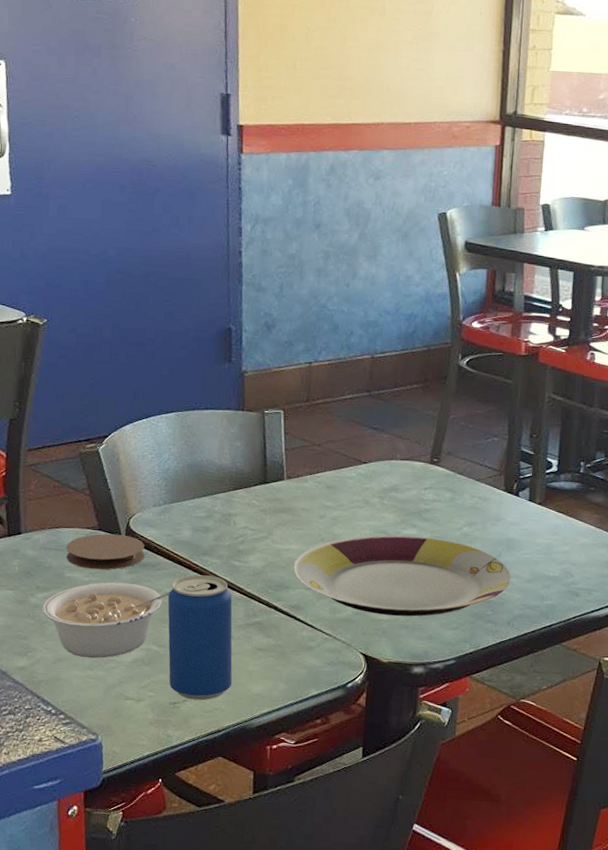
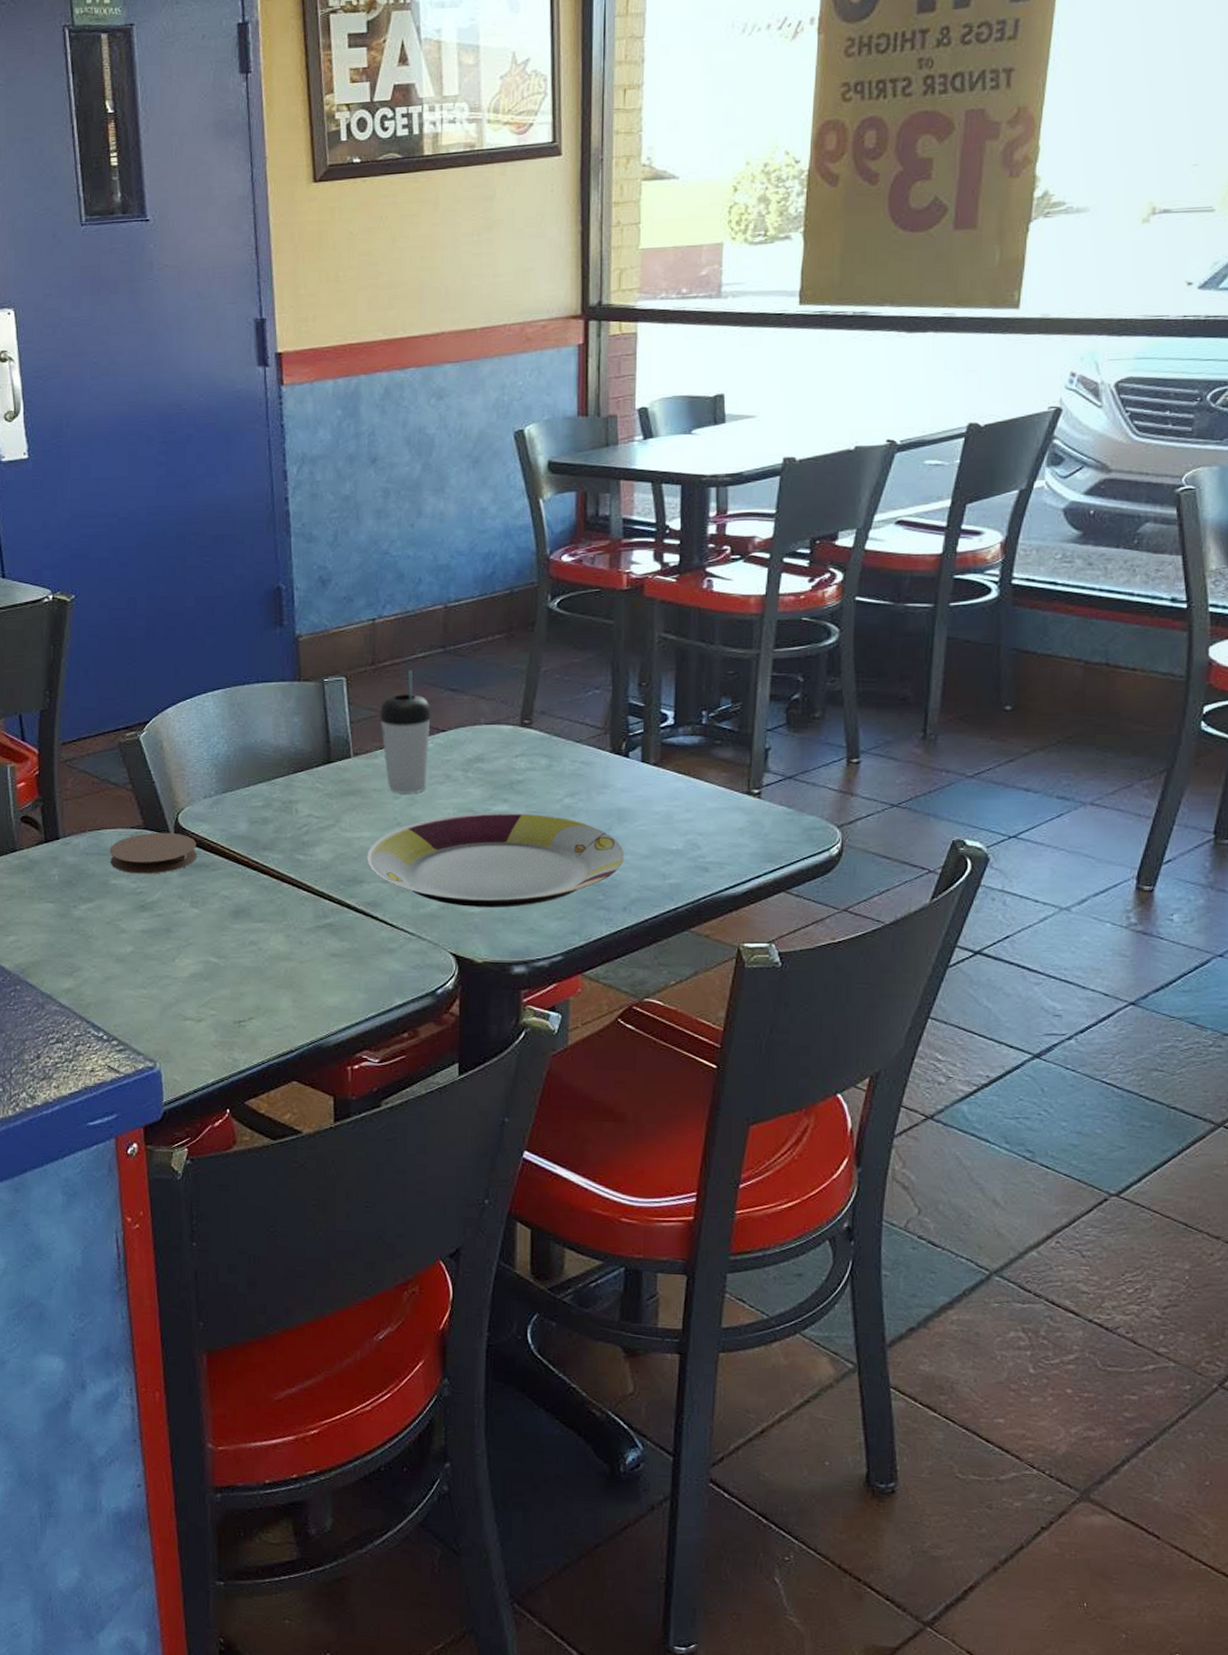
legume: present [42,582,171,659] -> none [86,887,229,975]
beverage can: present [167,575,233,701] -> none [225,873,304,1017]
beverage cup: none [311,408,355,514] -> present [380,670,431,793]

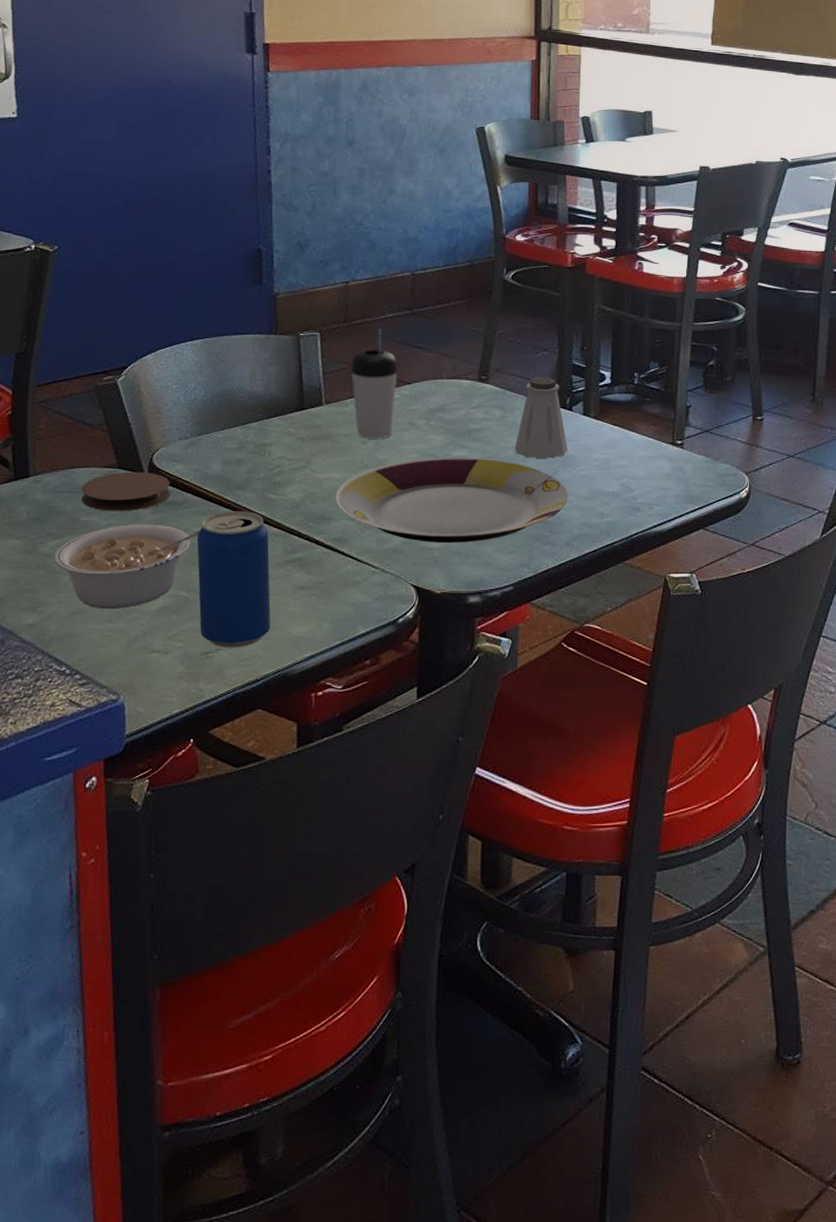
legume: none [86,887,229,975] -> present [54,524,200,610]
beverage can: none [225,873,304,1017] -> present [196,511,271,648]
saltshaker: none [562,719,624,812] -> present [514,377,568,458]

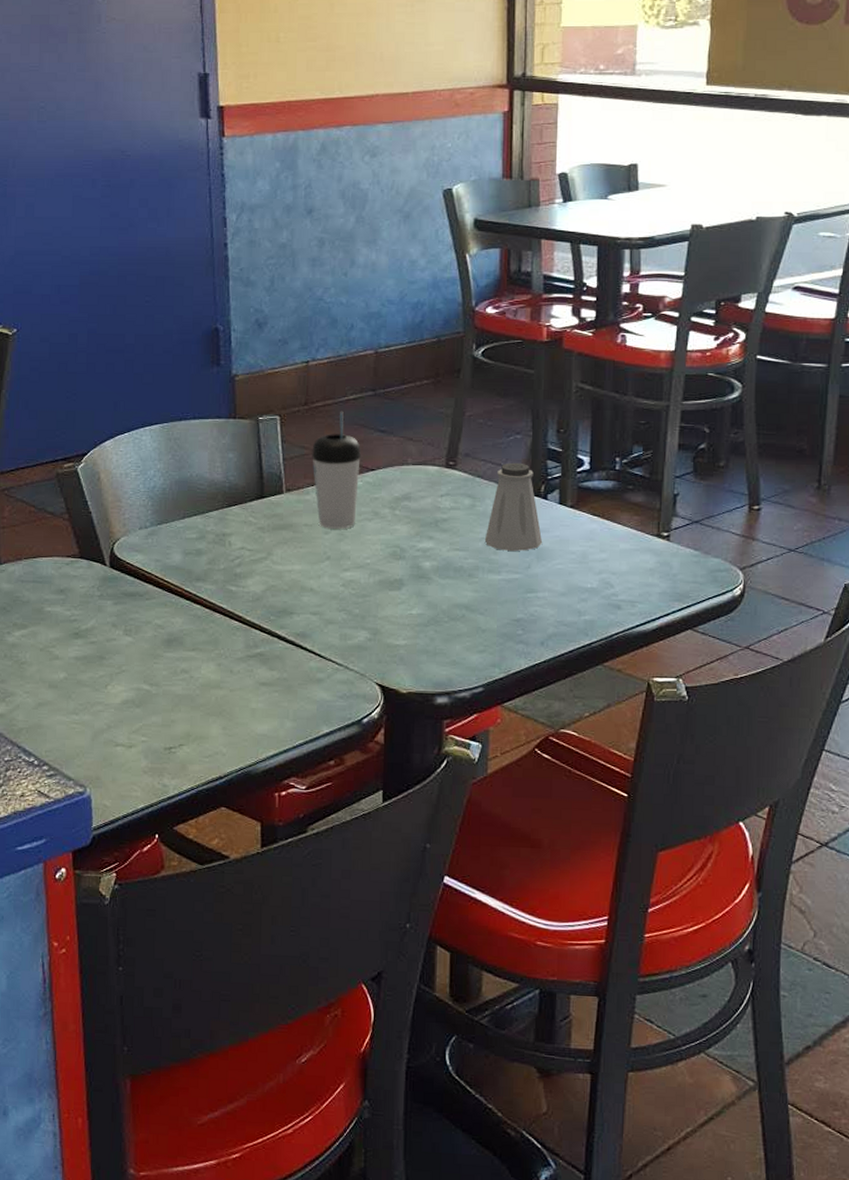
legume: present [54,524,200,610] -> none [20,615,162,702]
coaster: present [81,471,171,512] -> none [44,561,132,602]
beverage can: present [196,511,271,648] -> none [158,603,234,744]
plate: present [335,457,568,543] -> none [297,549,543,640]

